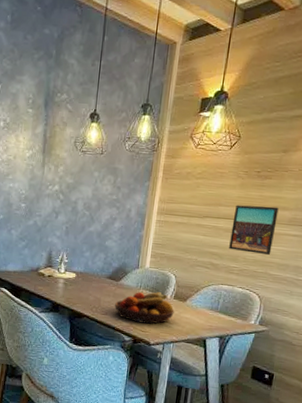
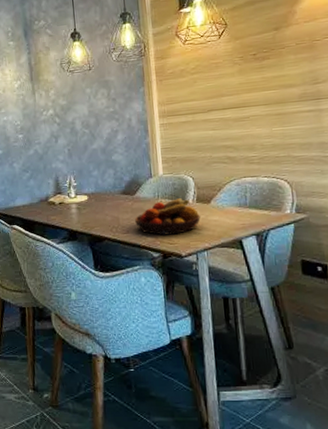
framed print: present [229,205,279,255] -> none [239,85,289,139]

